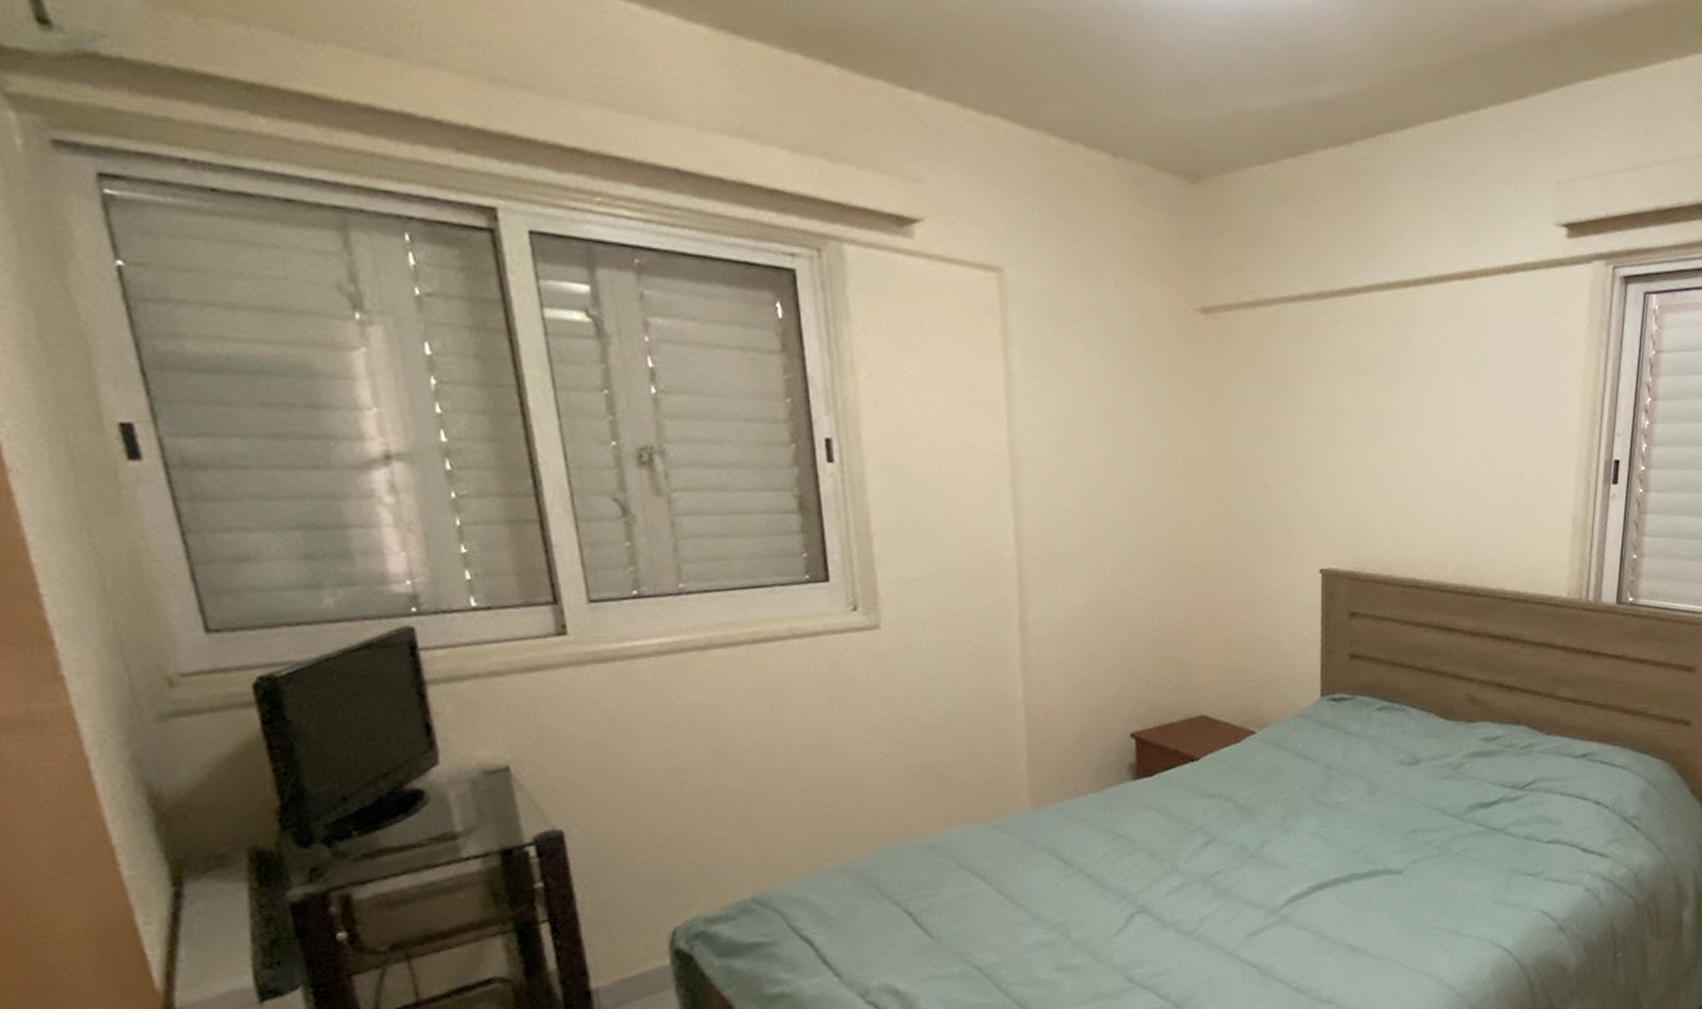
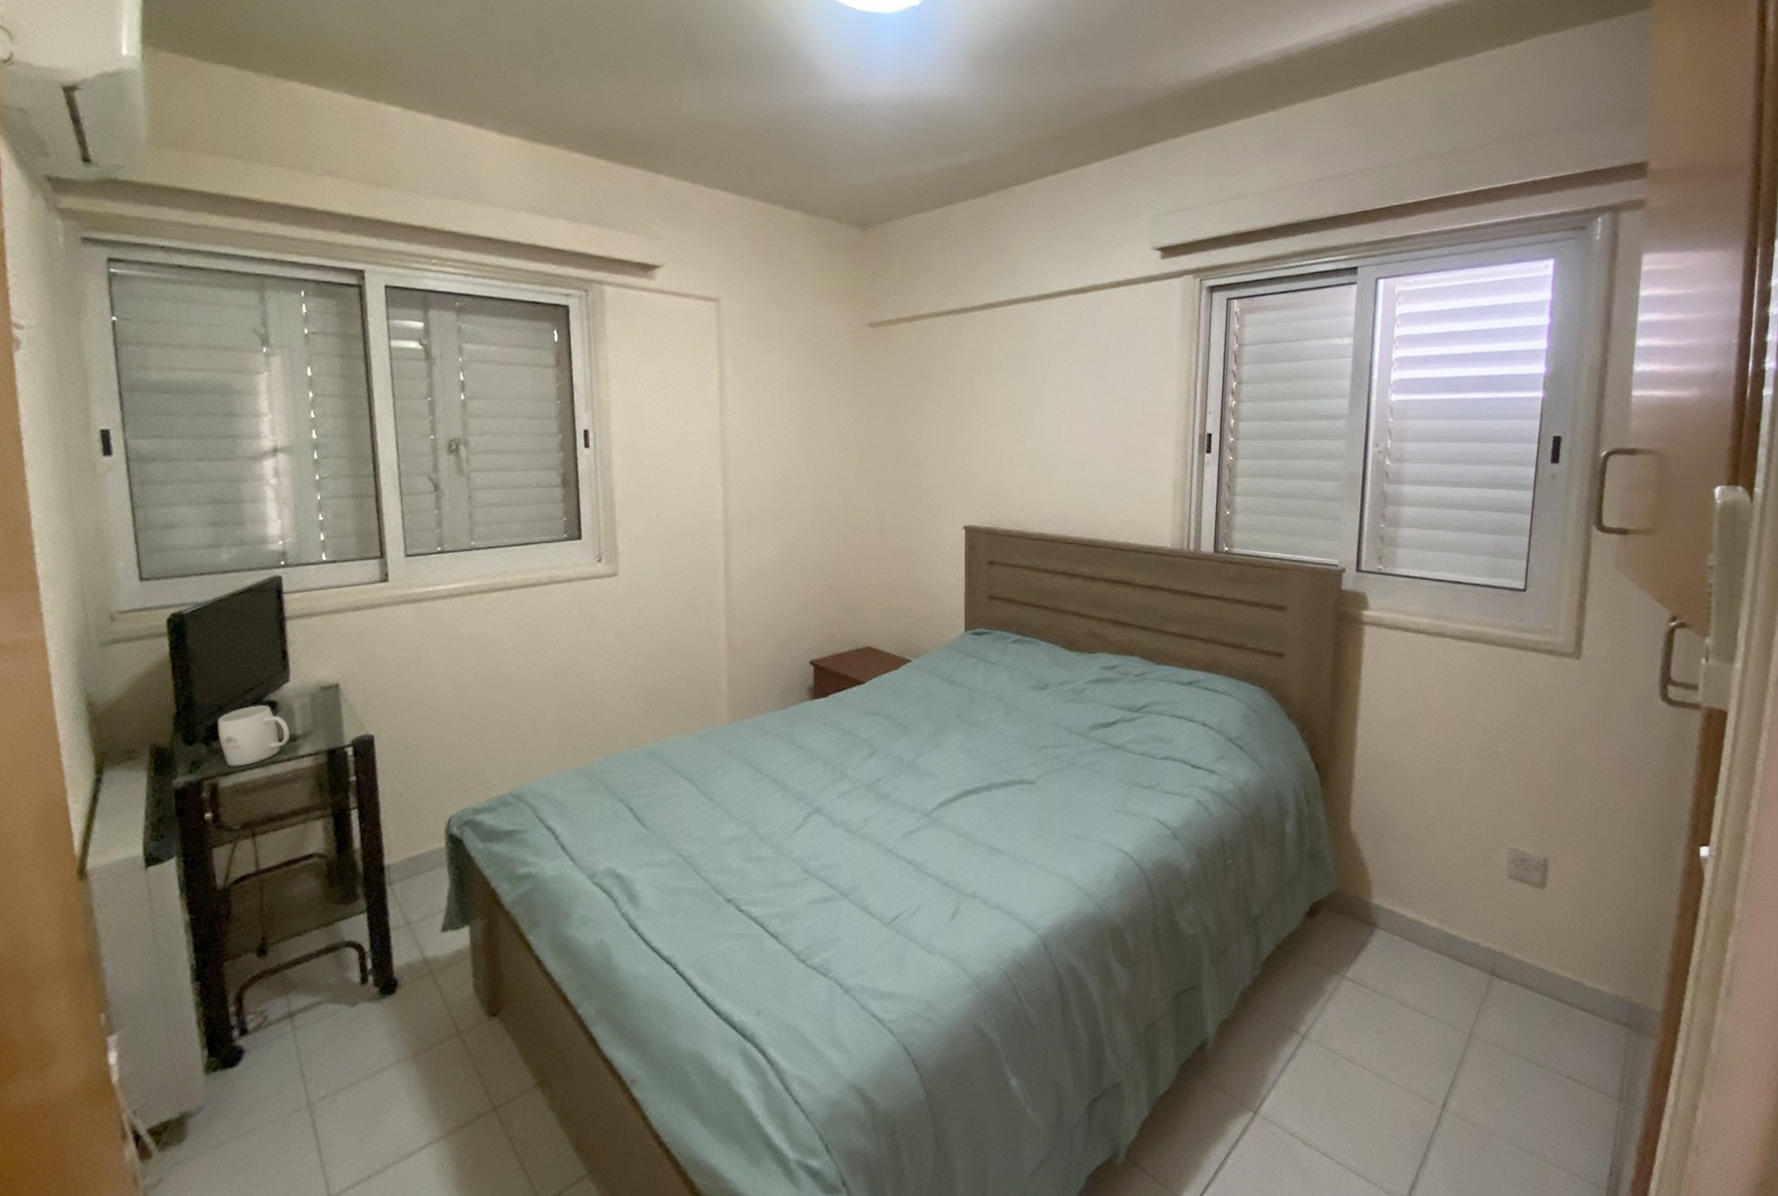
mug: none [341,795,446,874] -> present [217,705,290,767]

